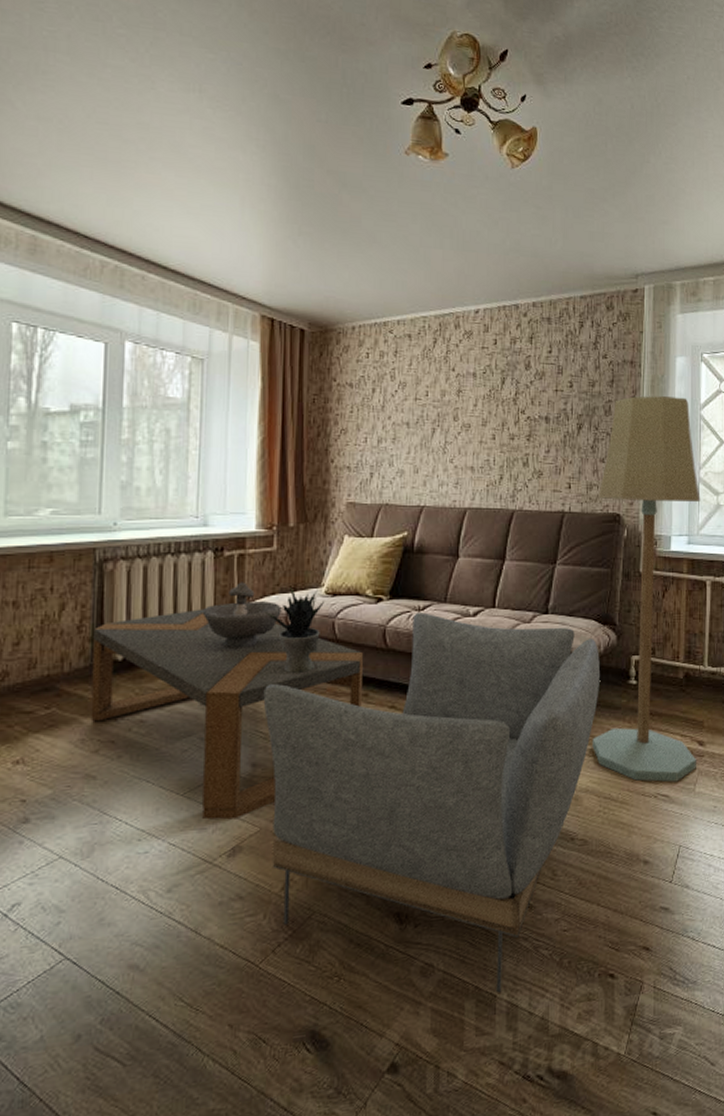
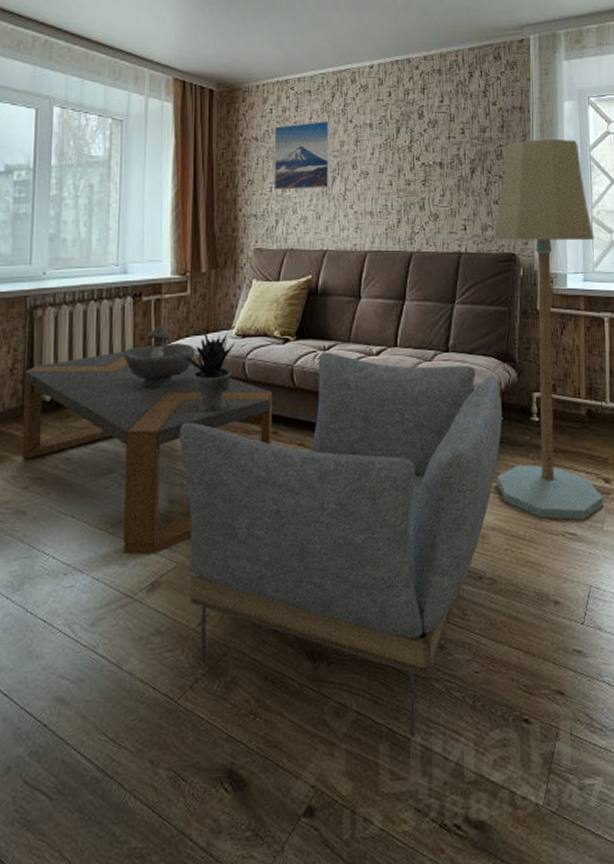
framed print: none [369,367,432,441] -> present [274,120,331,190]

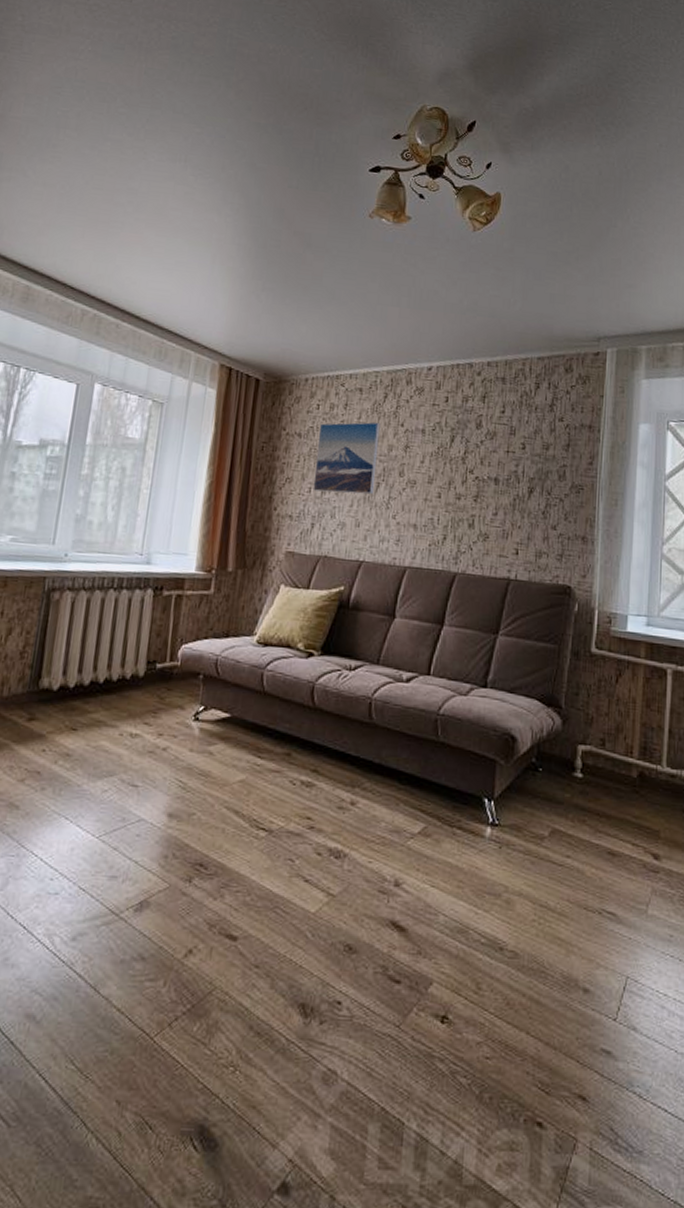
coffee table: present [21,351,273,555] -> none [21,646,290,871]
decorative bowl: present [122,325,195,389] -> none [136,623,213,691]
potted plant: present [179,330,235,412] -> none [195,633,255,723]
armchair: present [179,352,503,736] -> none [178,672,542,1121]
floor lamp: present [493,138,603,520] -> none [529,462,663,899]

